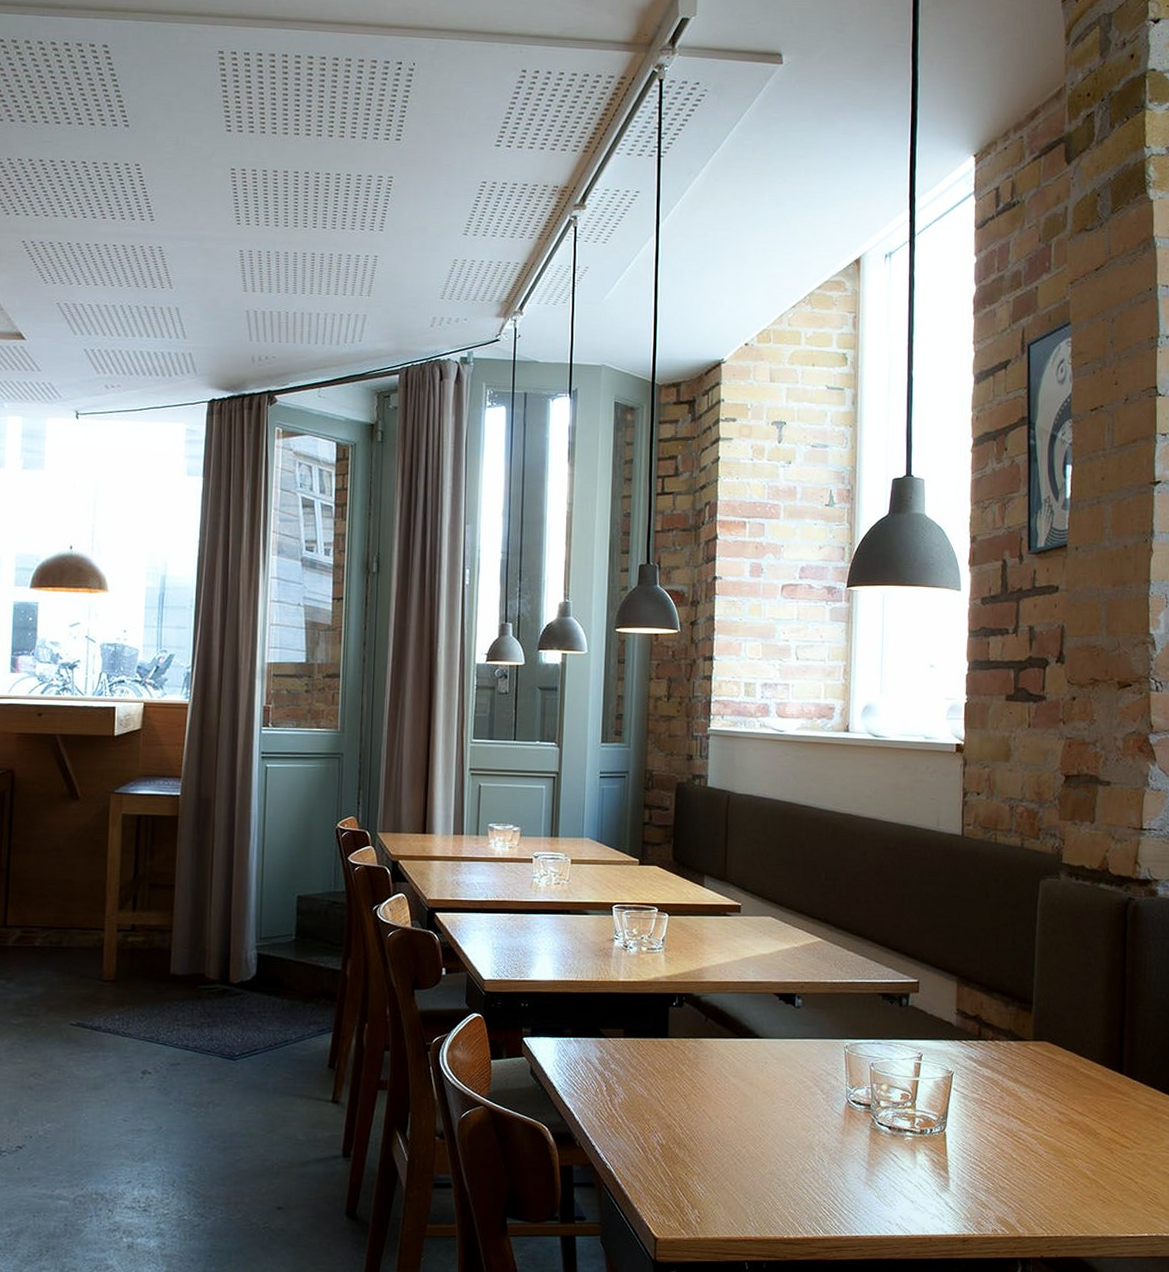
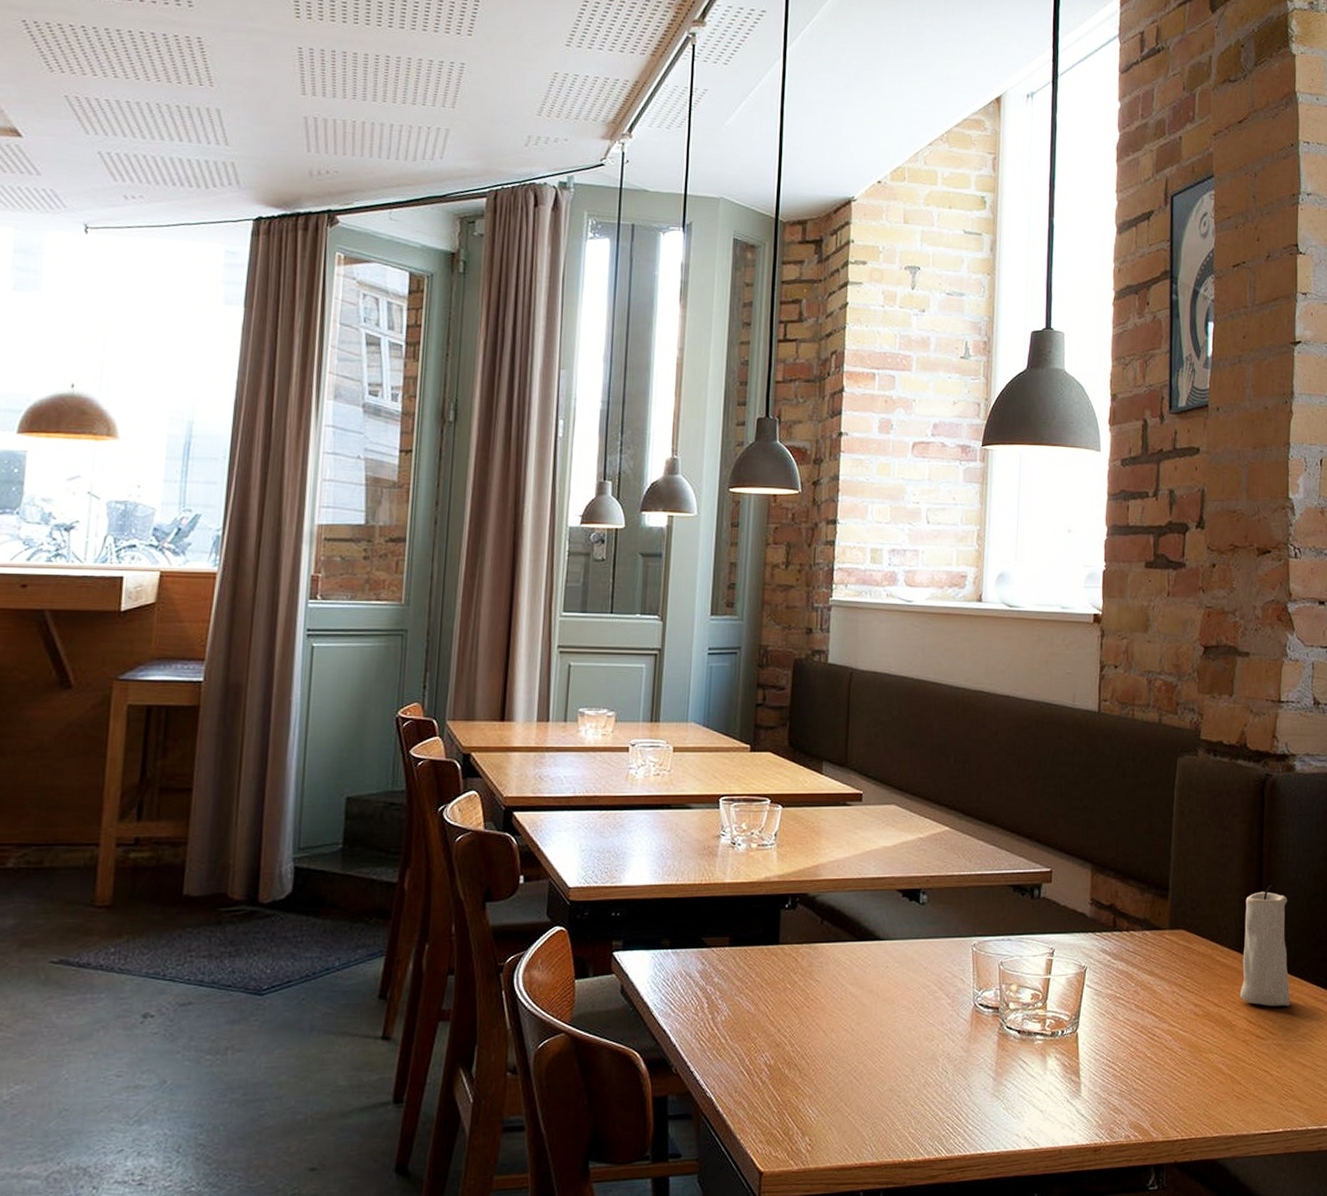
candle: none [1103,1003,1154,1120] -> present [1239,885,1290,1007]

